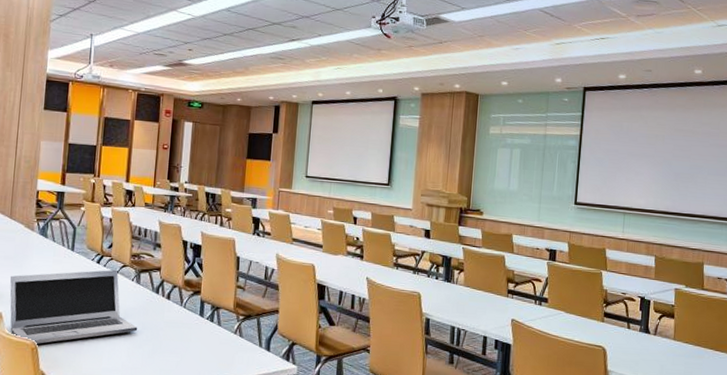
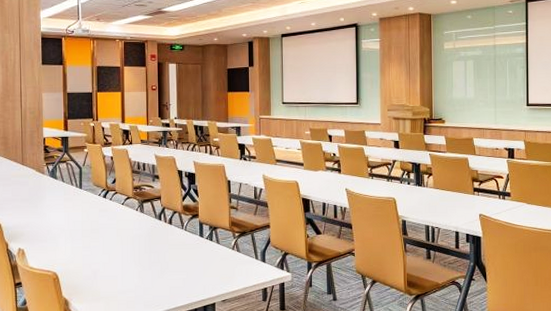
laptop: present [10,269,138,344] -> none [28,202,146,274]

